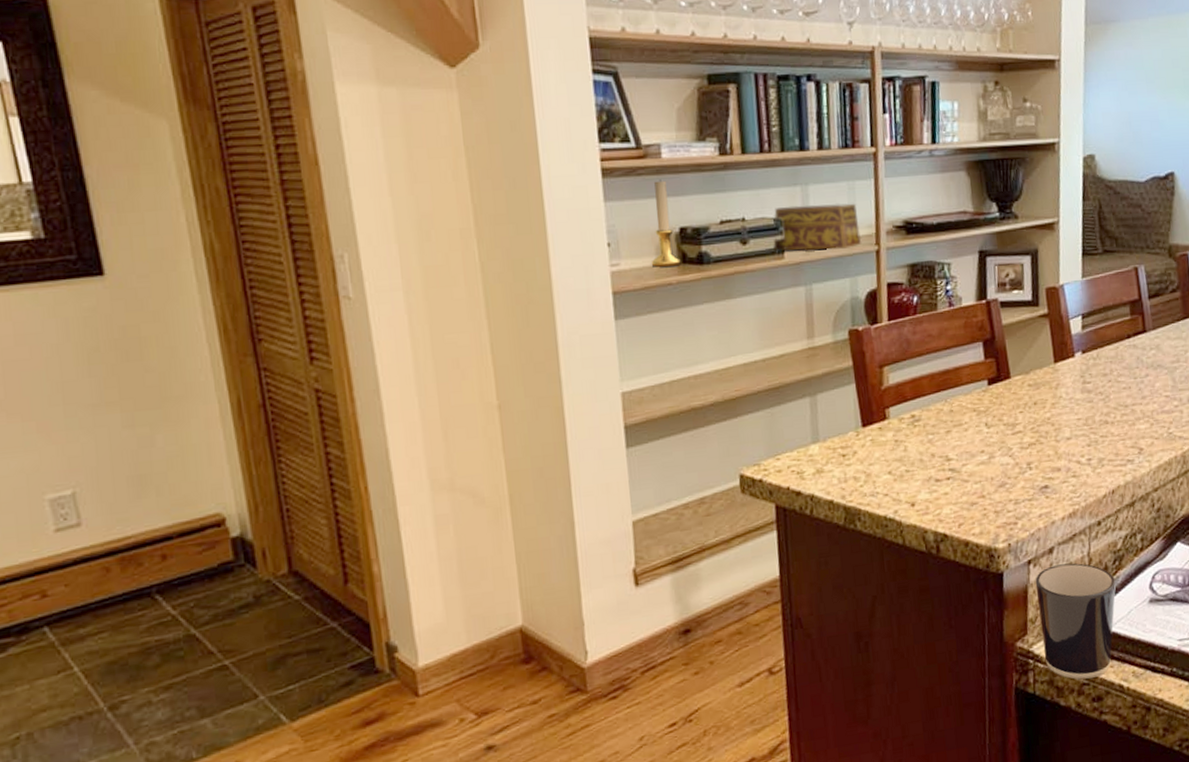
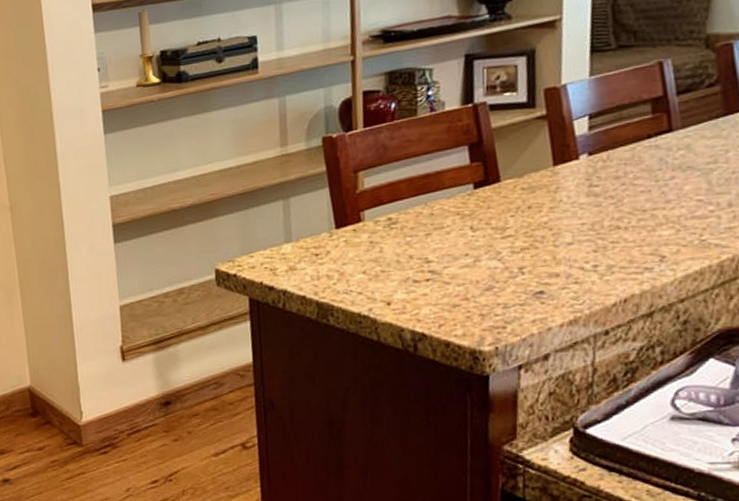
decorative box: present [773,203,861,251] -> none [247,16,336,67]
mug: present [1035,563,1116,680] -> none [526,371,628,491]

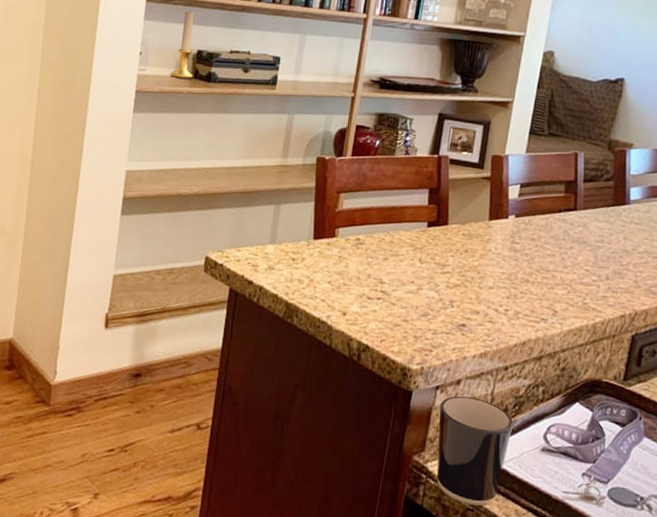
mug: none [526,371,628,491] -> present [436,395,513,506]

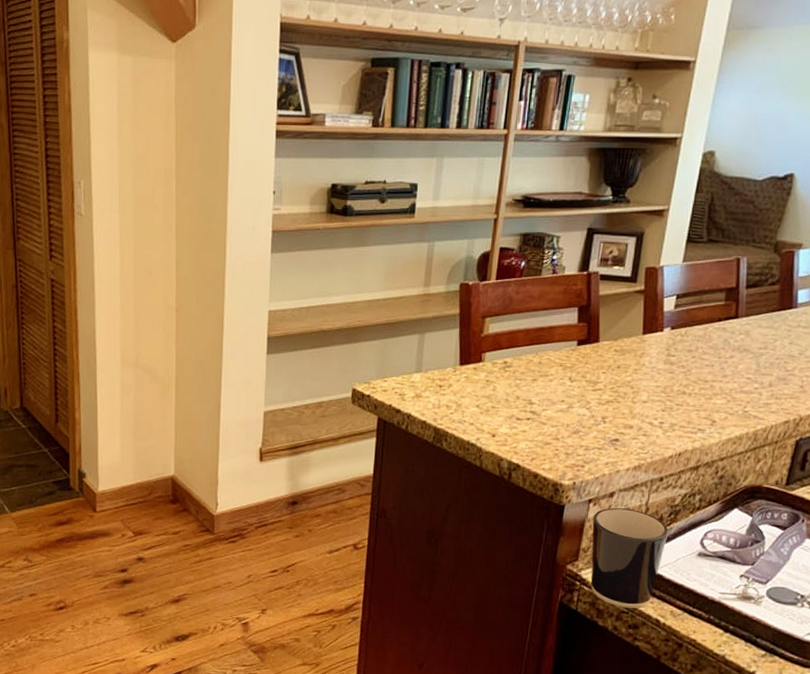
candle holder: present [169,10,194,79] -> none [305,143,330,215]

